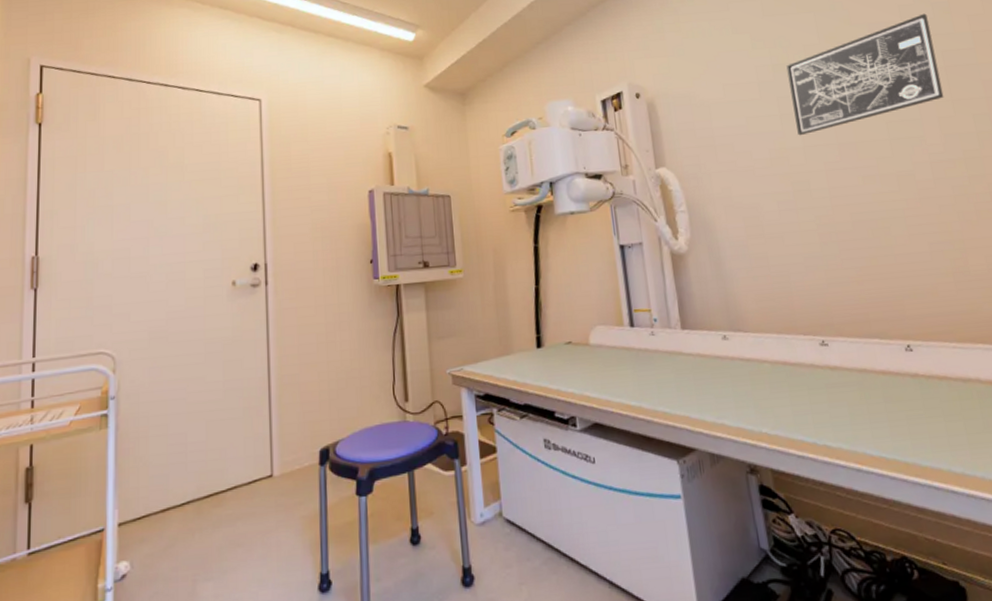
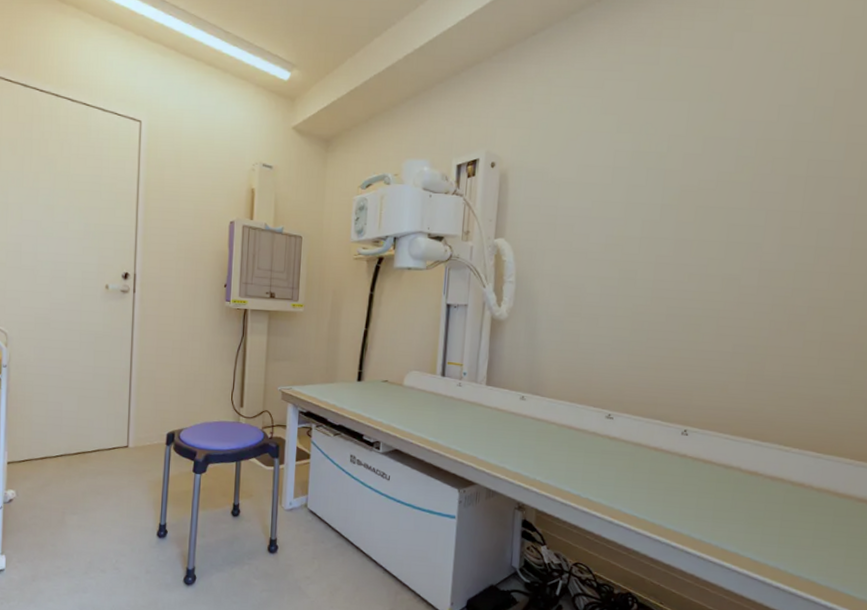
wall art: present [786,13,944,136] -> none [638,117,806,227]

